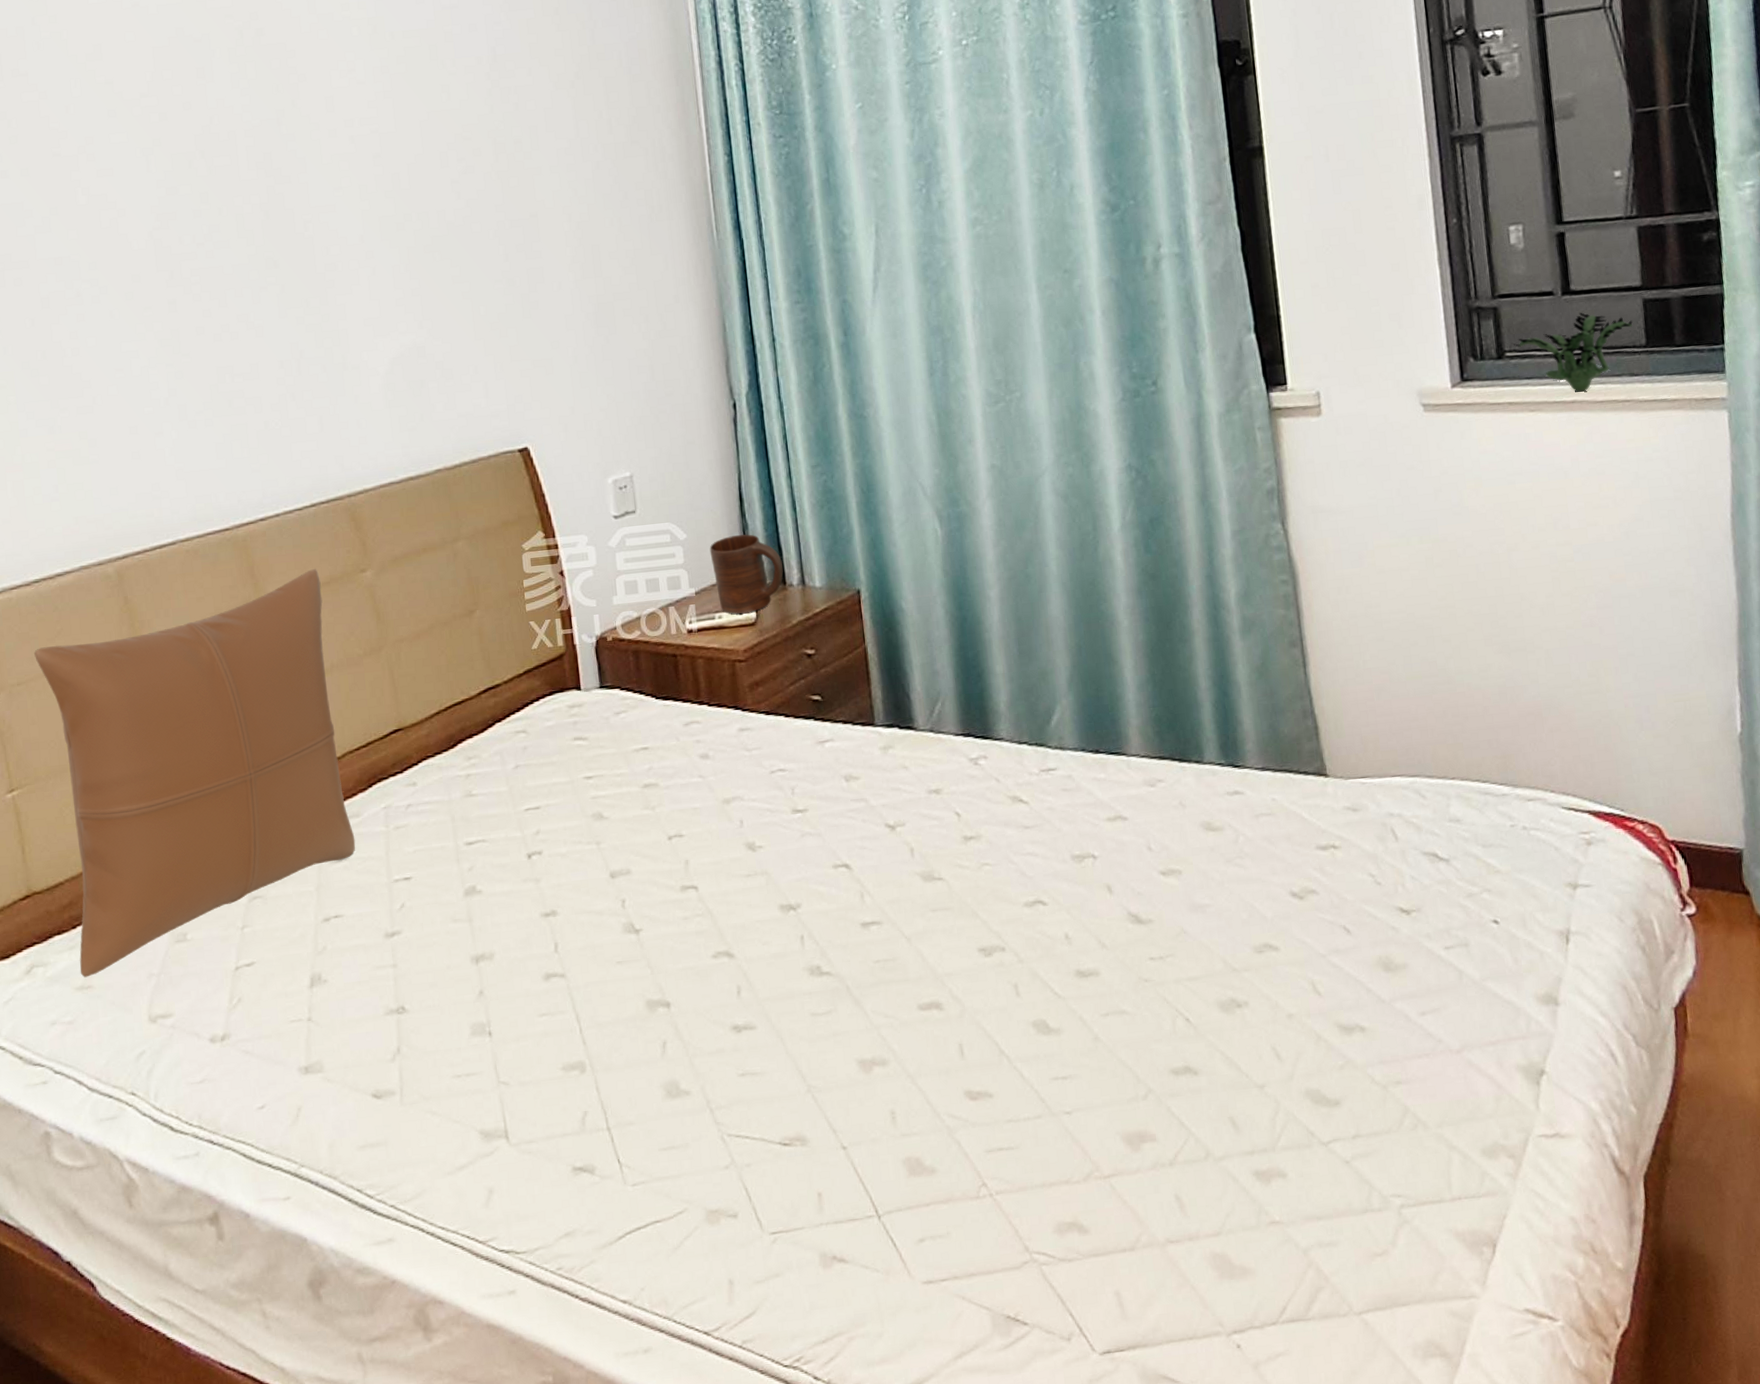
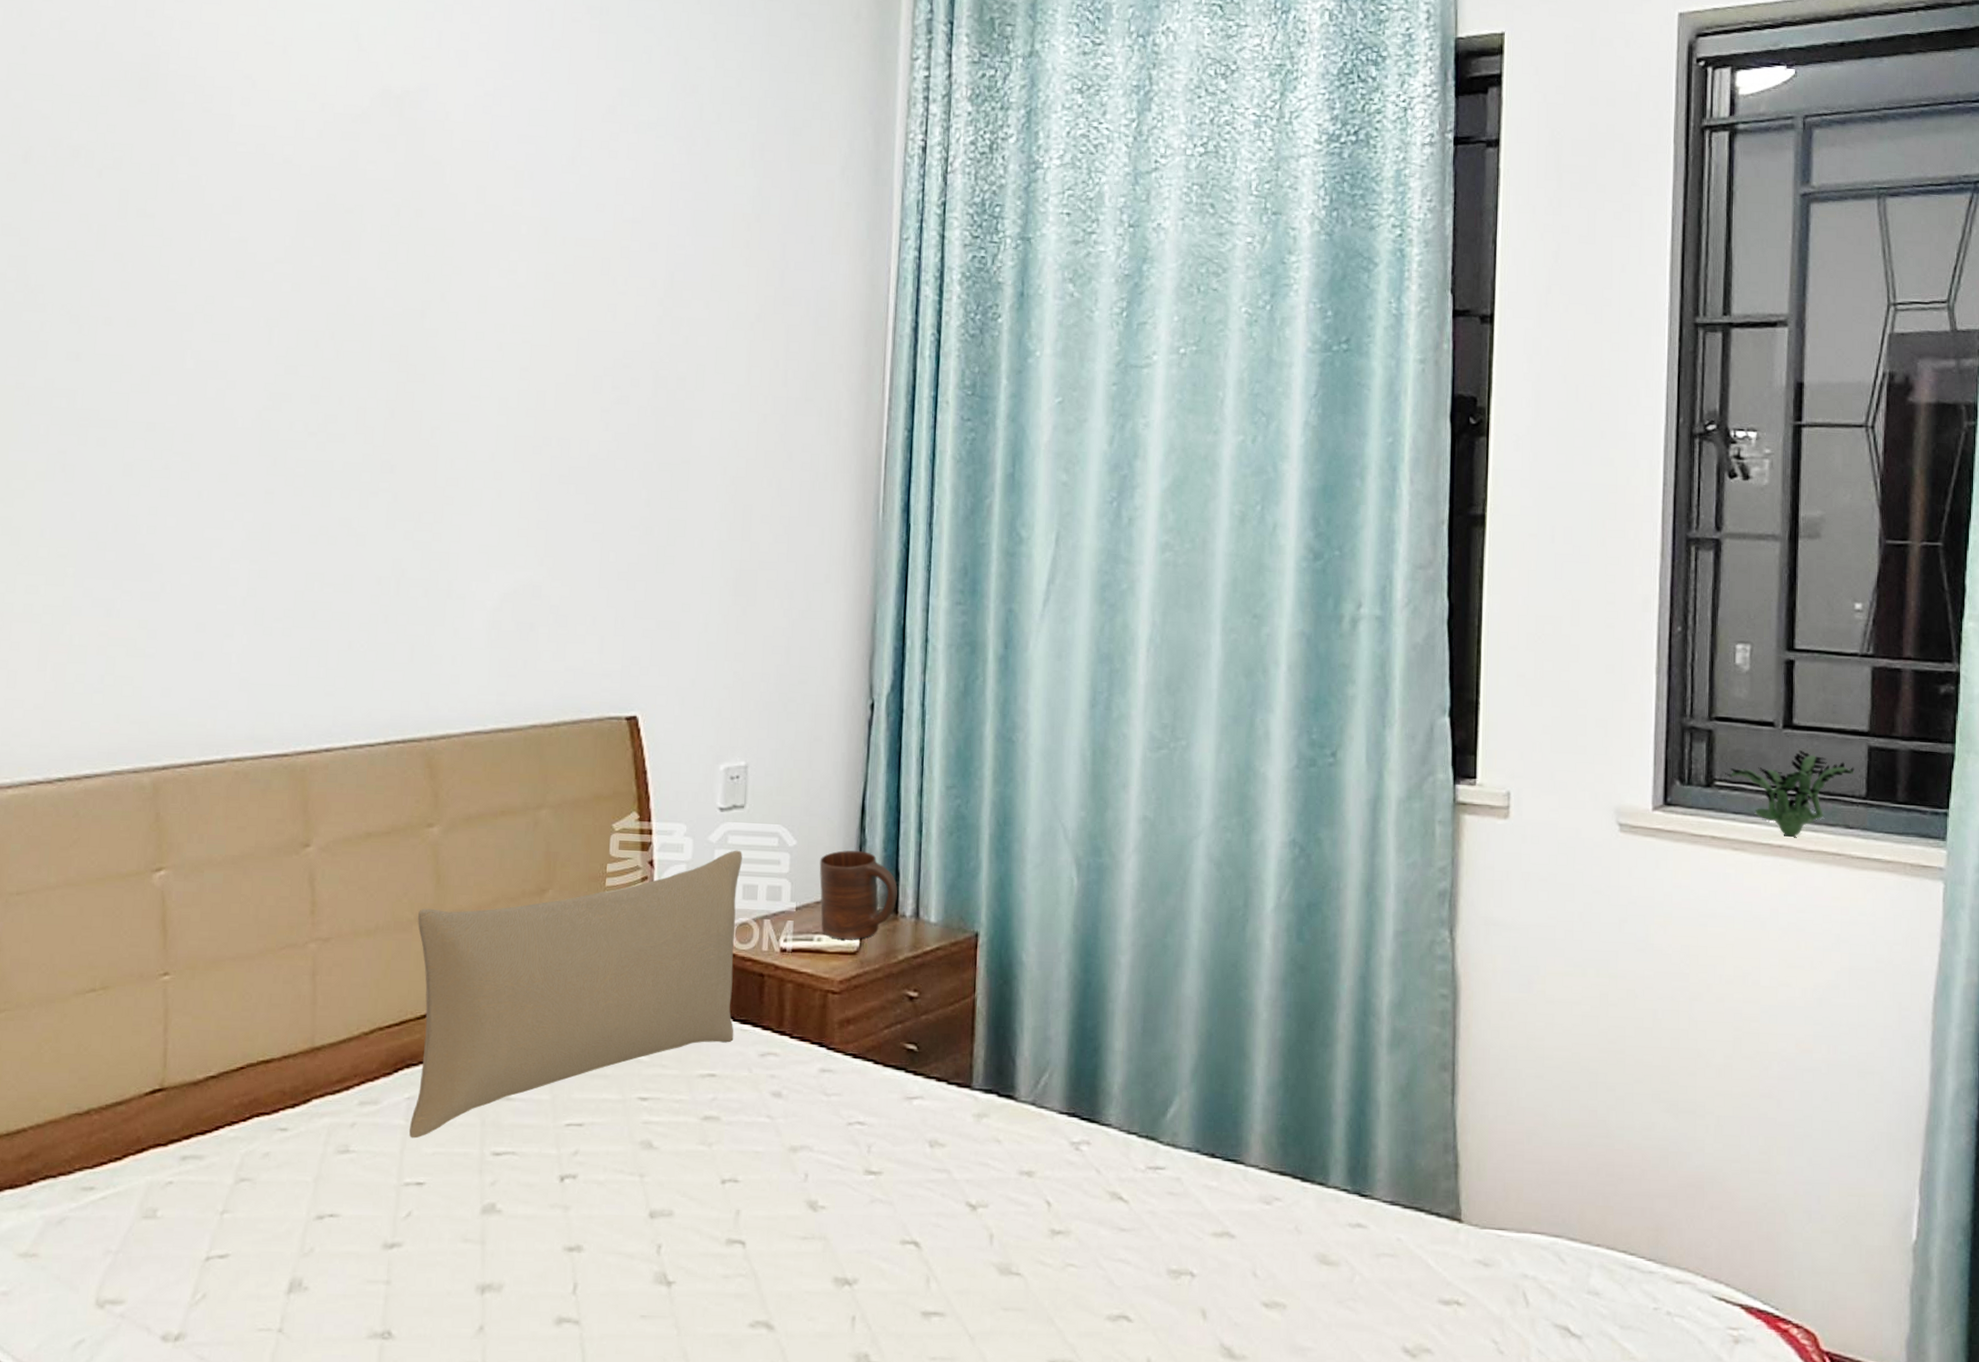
pillow: present [34,569,356,978] -> none [26,815,380,1244]
pillow: none [365,550,659,841] -> present [409,850,742,1139]

